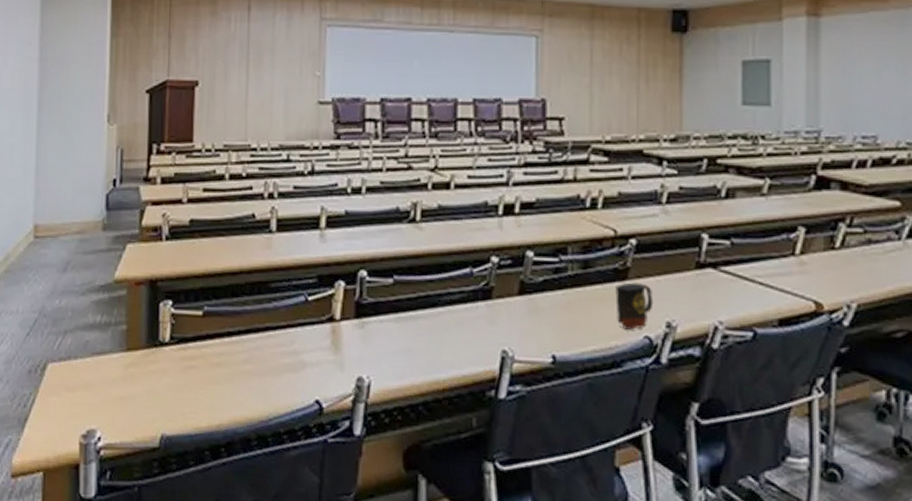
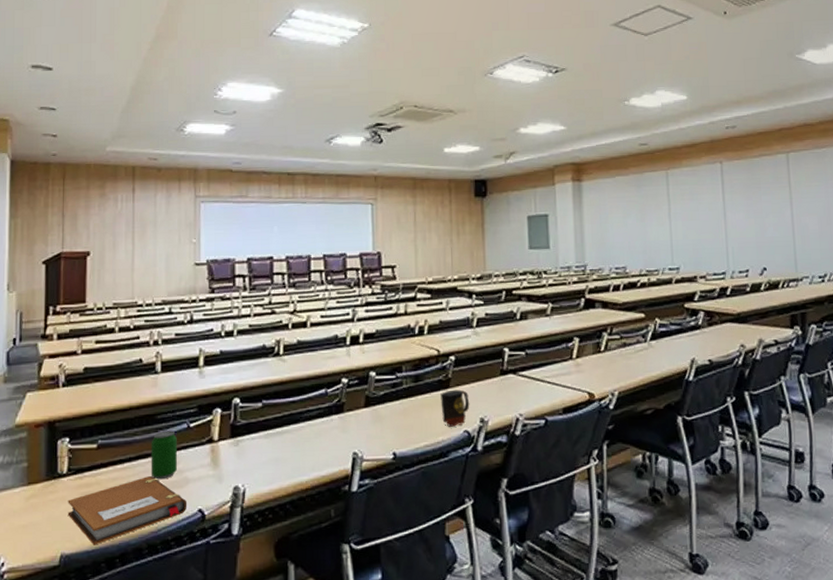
notebook: none [169,355,303,429] -> present [67,476,188,545]
beverage can: none [262,302,293,360] -> present [151,430,177,480]

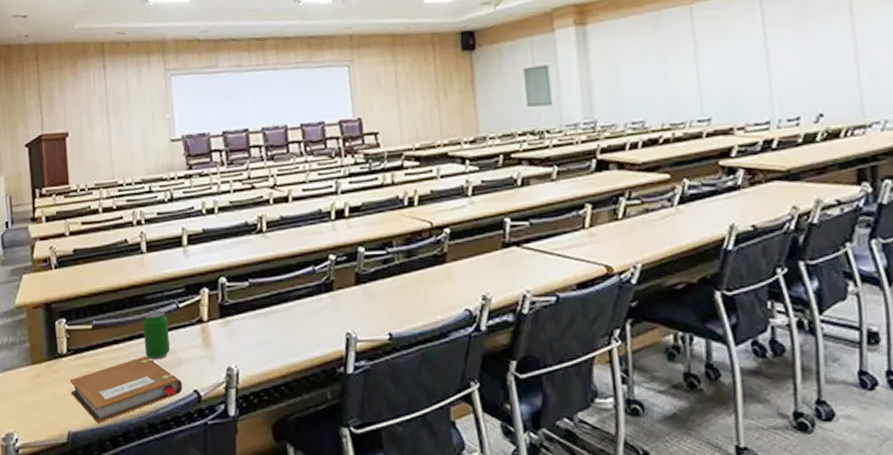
mug: present [440,389,470,427] -> none [436,264,470,305]

